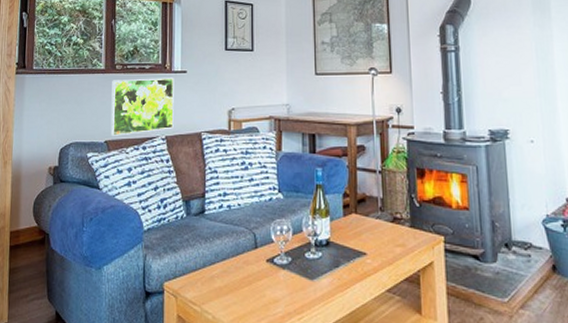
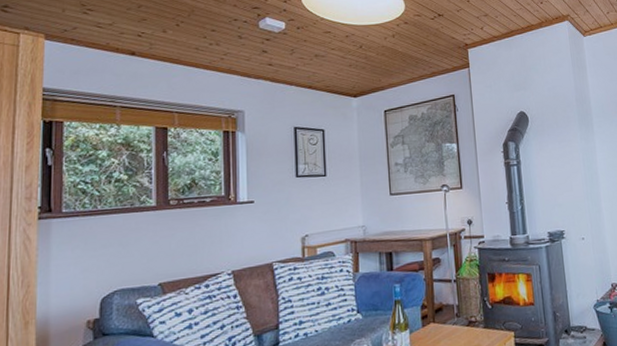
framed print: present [110,77,174,136] -> none [165,209,241,277]

